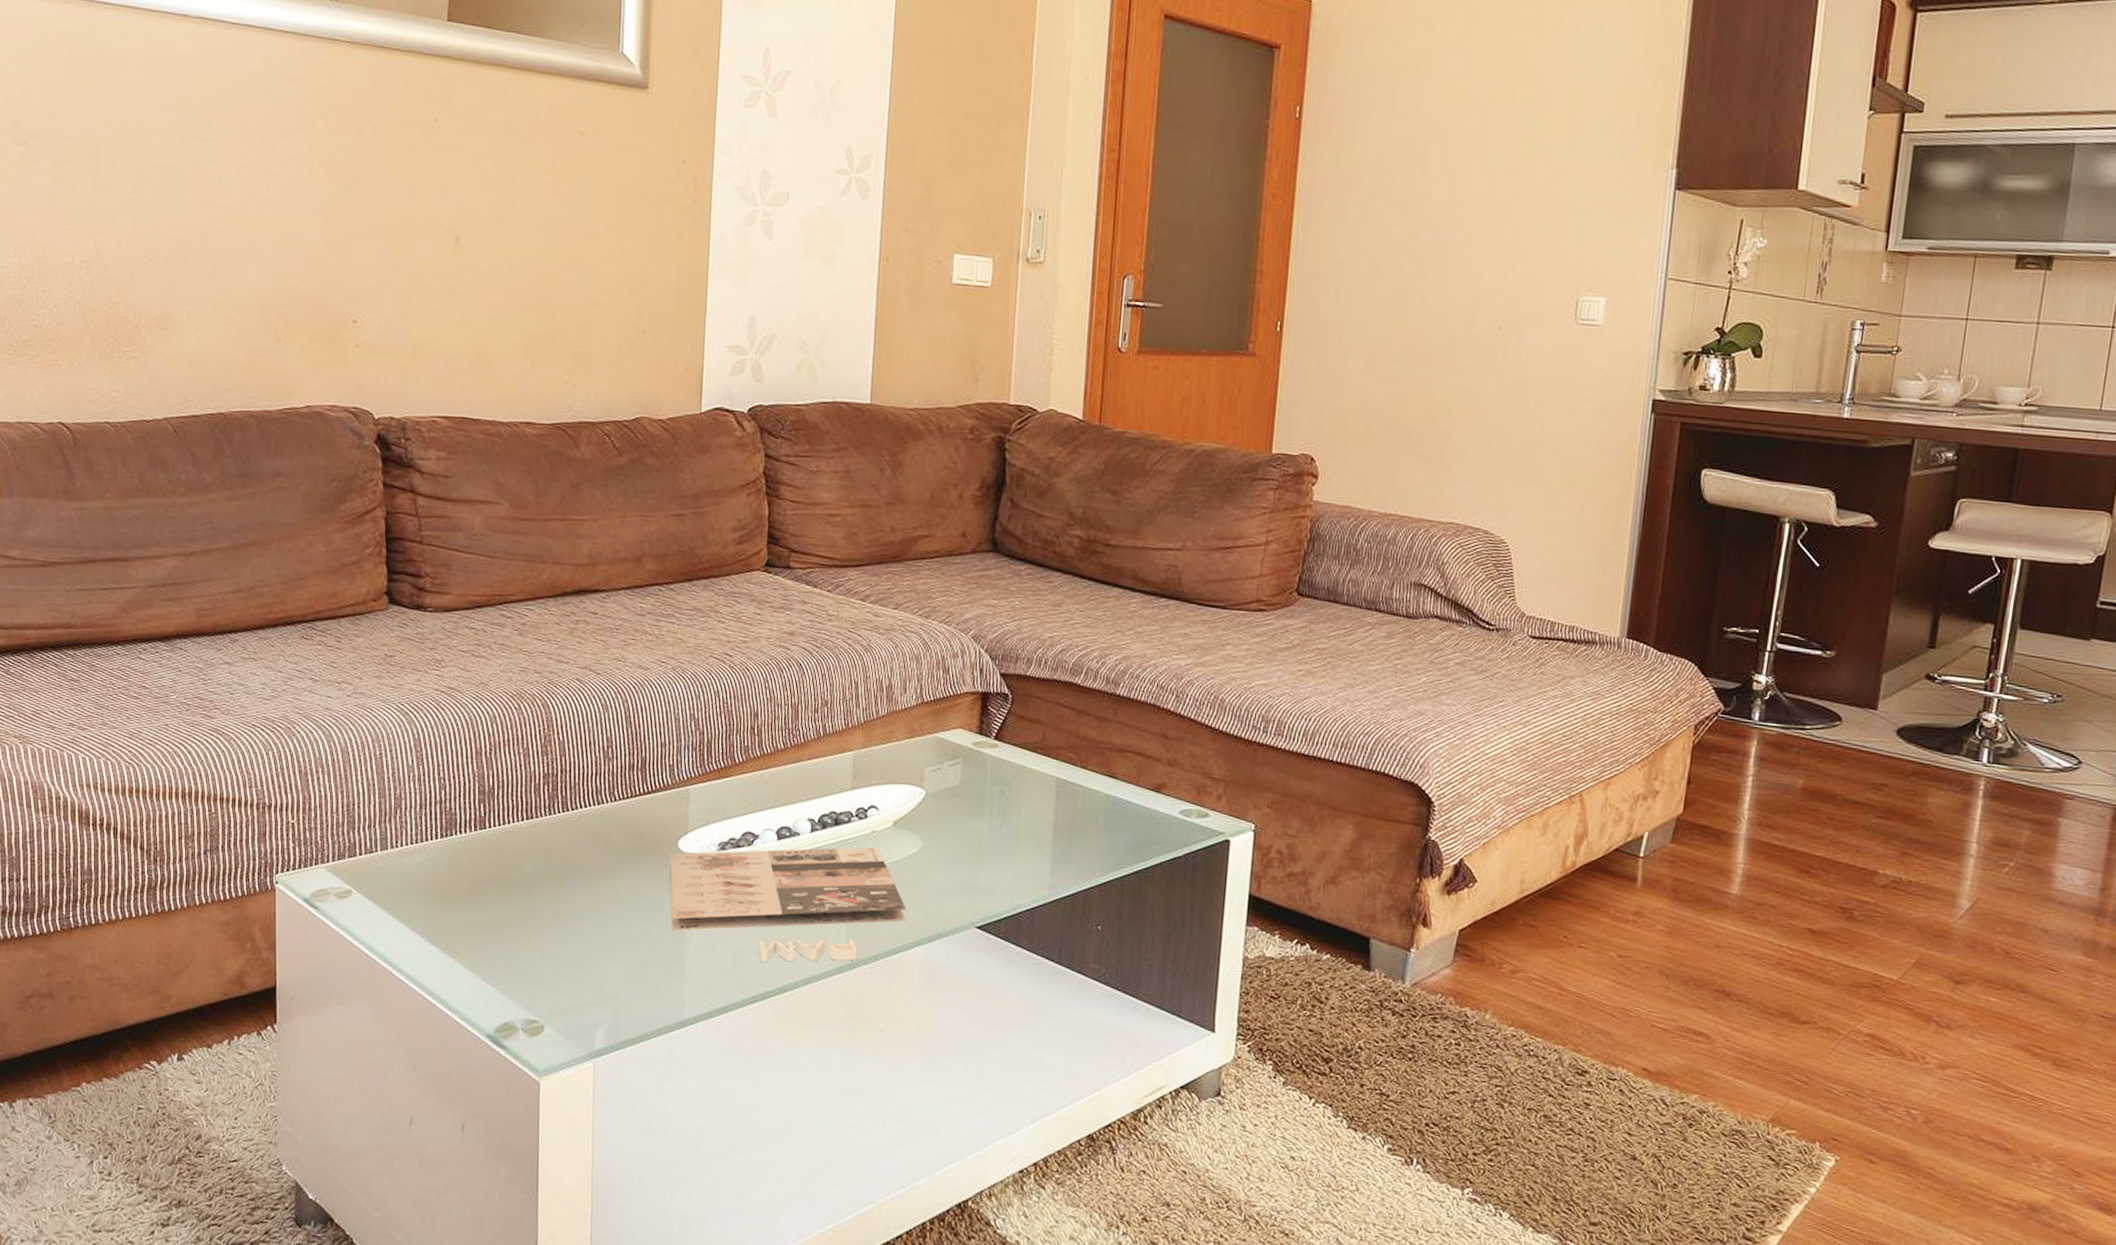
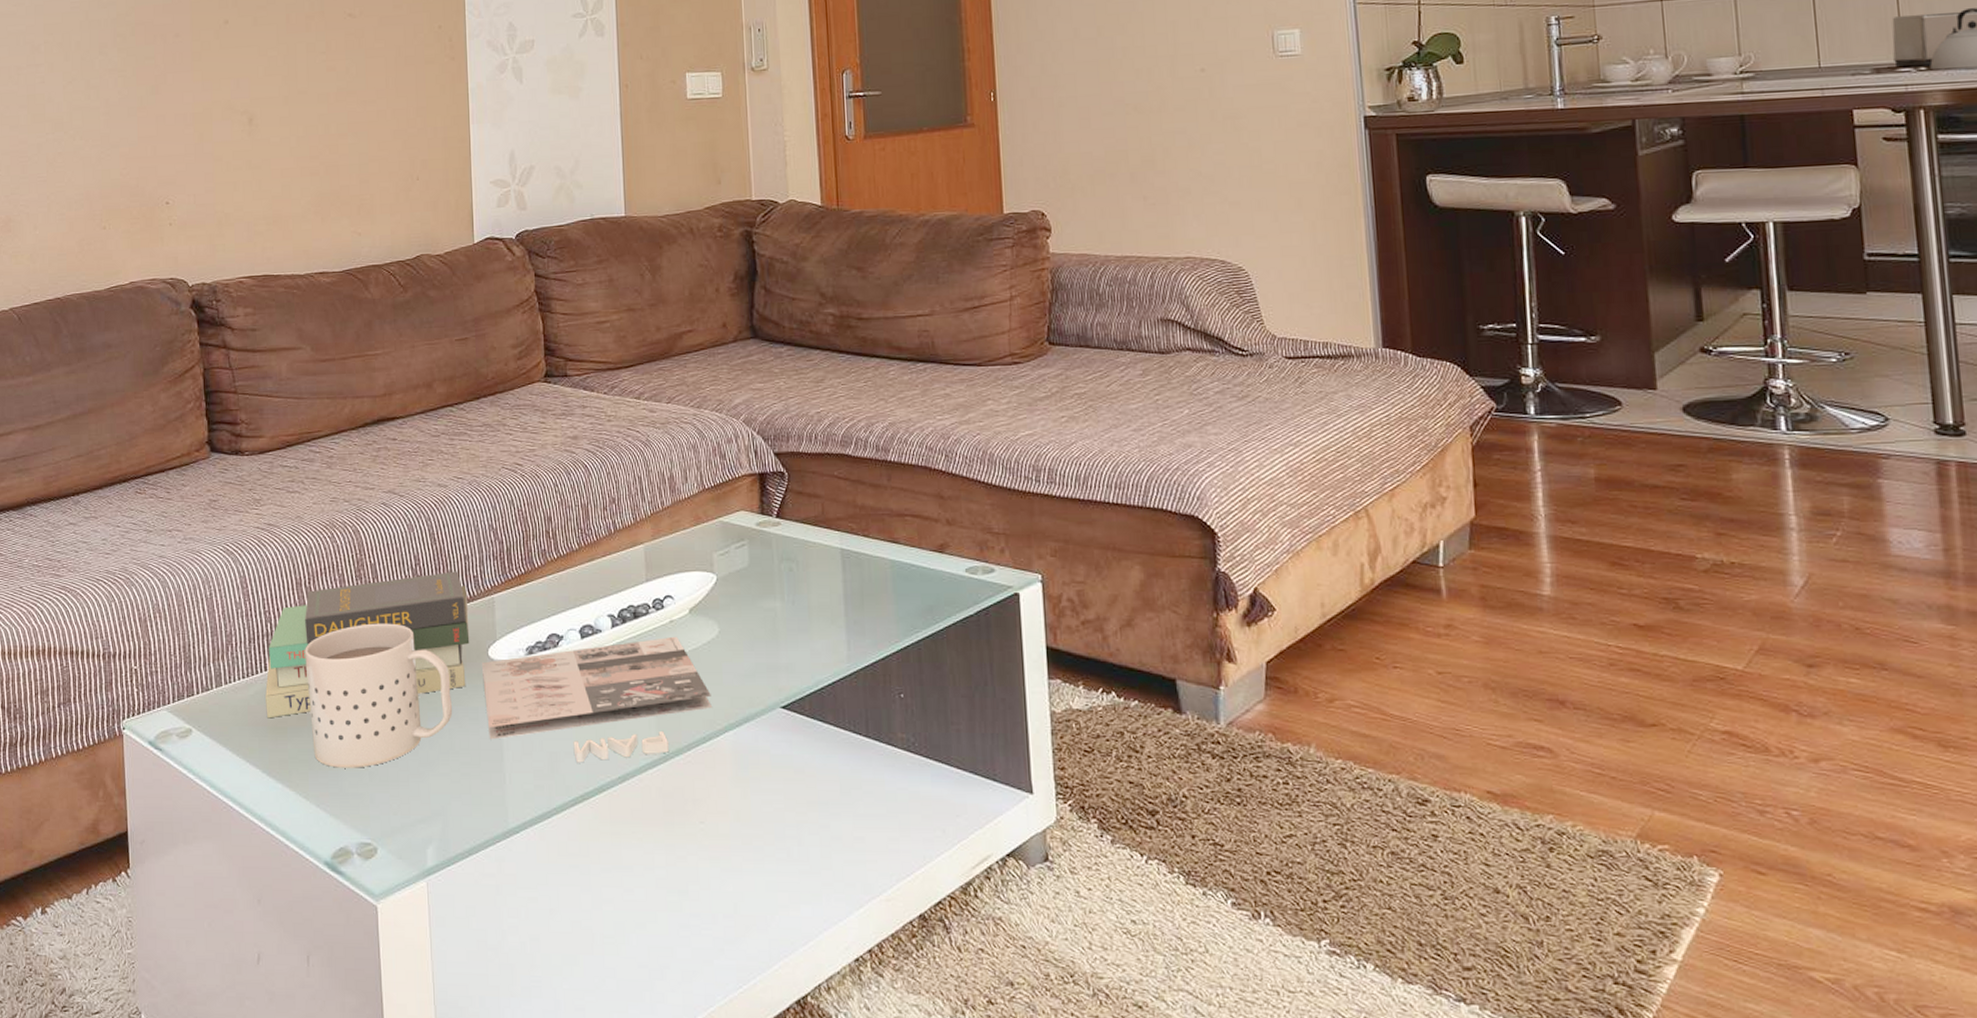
books: none [434,757,661,888] -> present [265,571,470,719]
mug: none [480,801,636,946] -> present [305,623,453,768]

